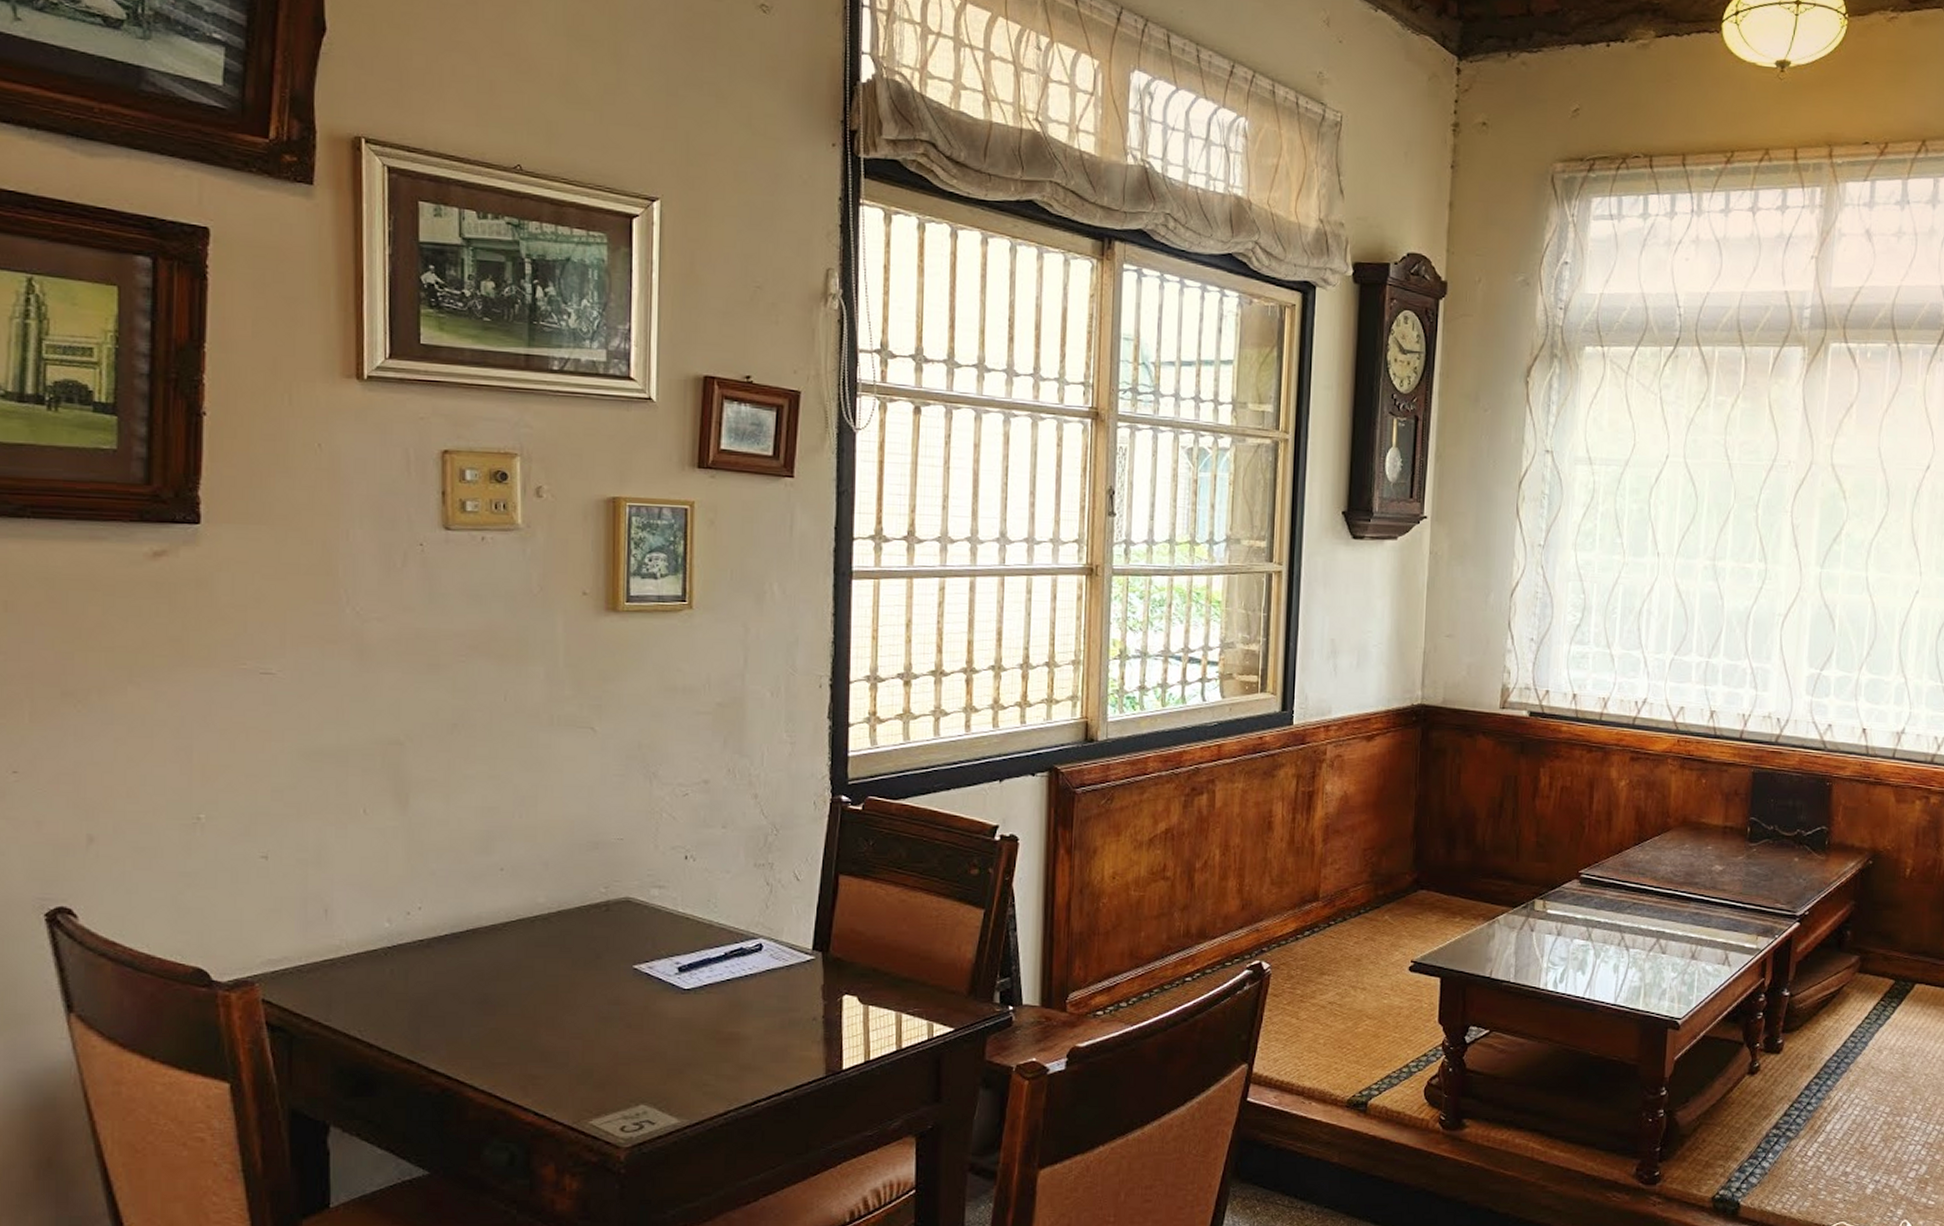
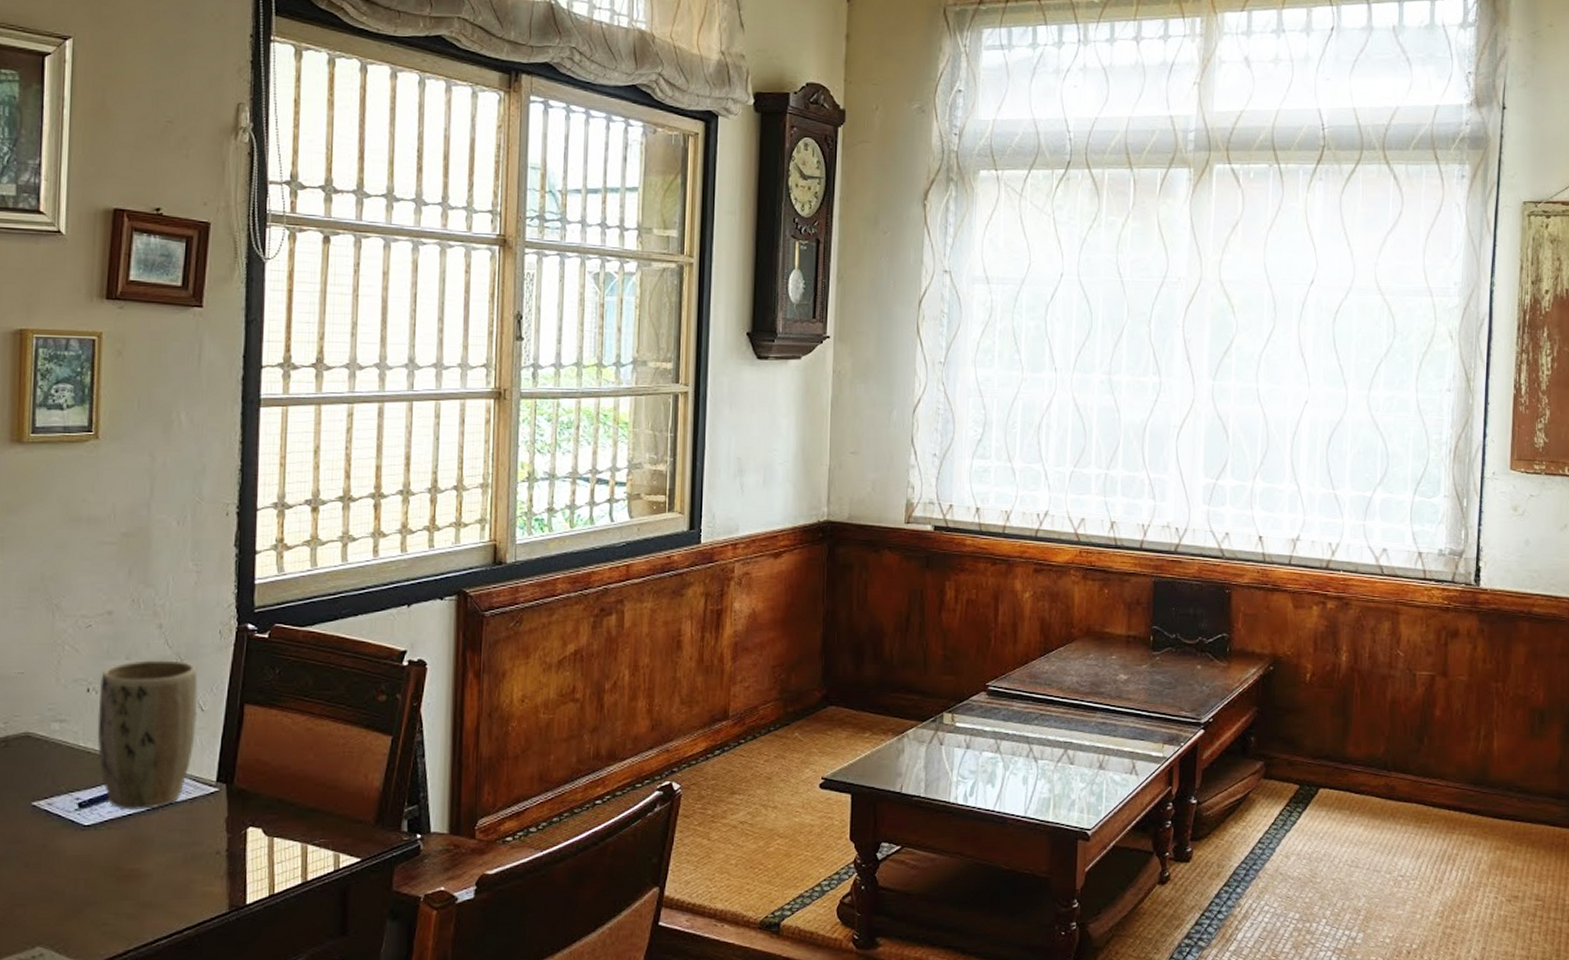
plant pot: none [695,829,794,975] -> present [97,660,198,810]

